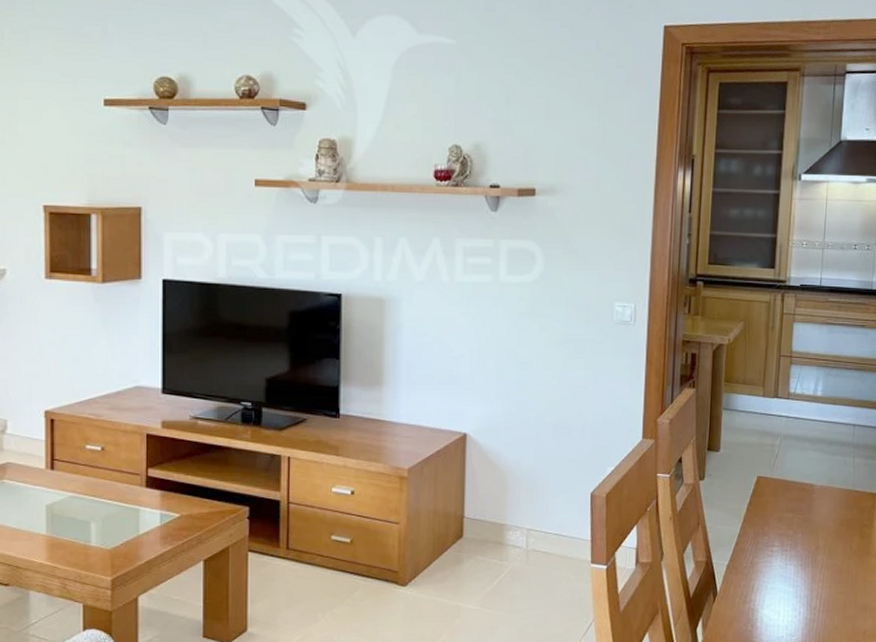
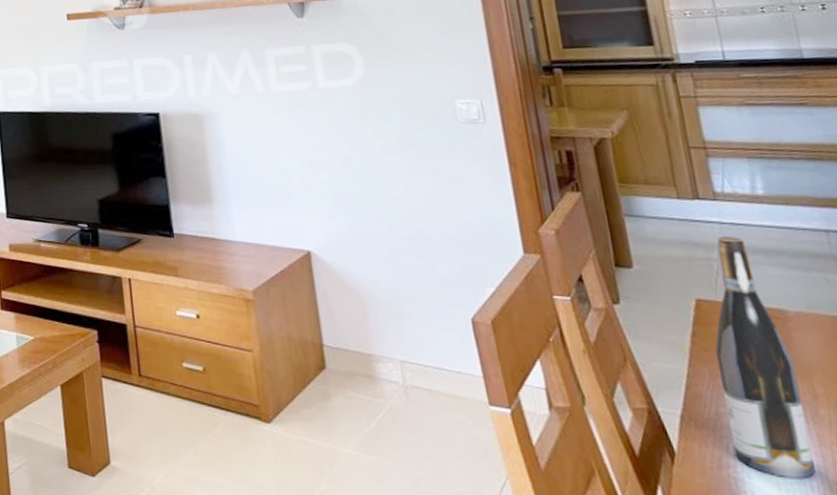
wine bottle: none [757,428,810,607] -> present [715,237,816,478]

